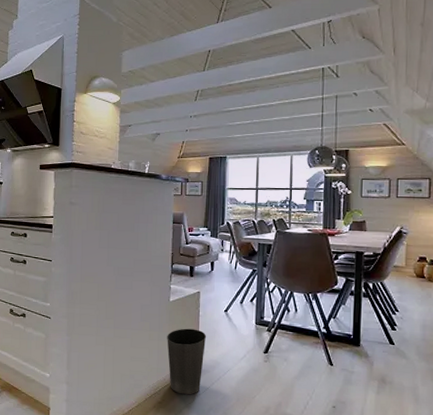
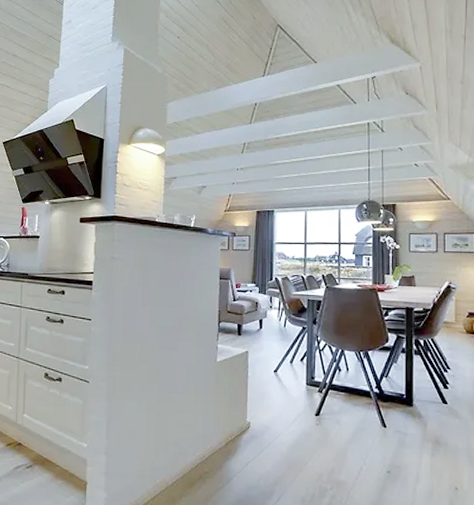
waste basket: present [167,328,207,395] -> none [214,390,256,463]

